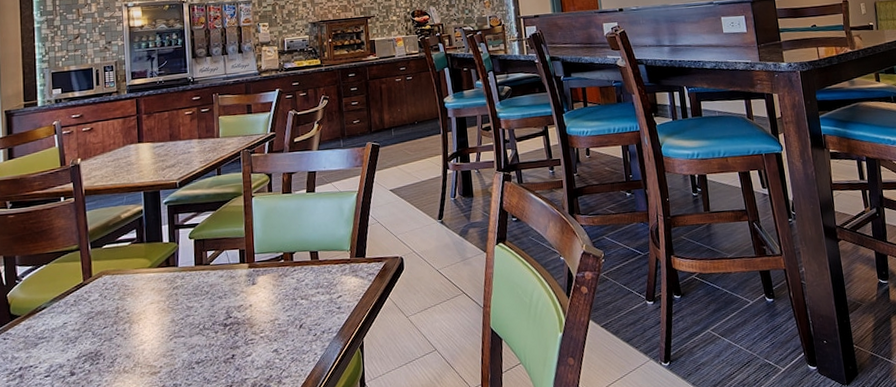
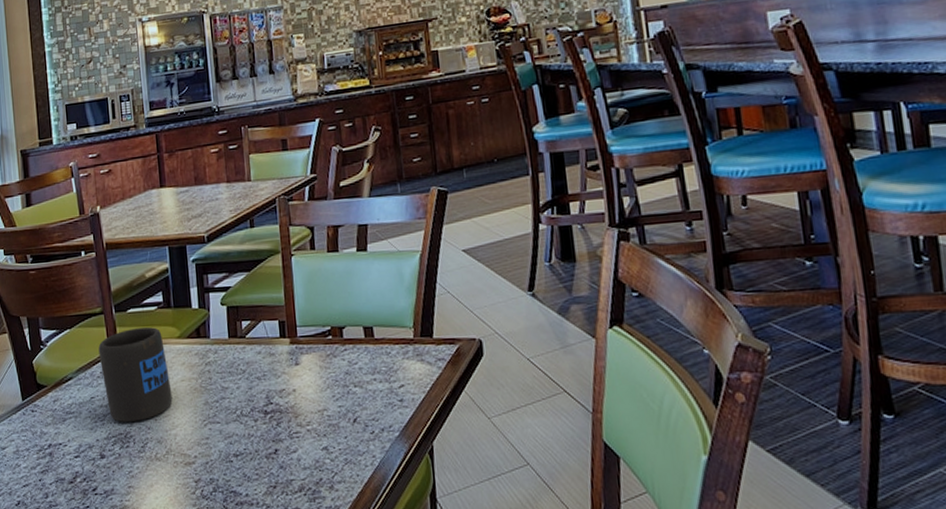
mug: none [73,259,142,343] -> present [98,327,173,422]

